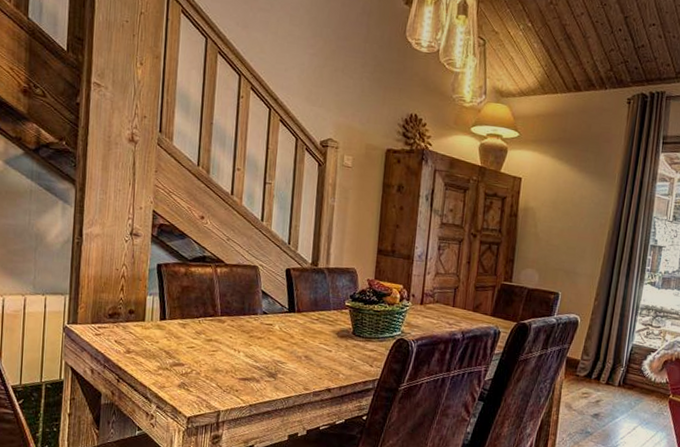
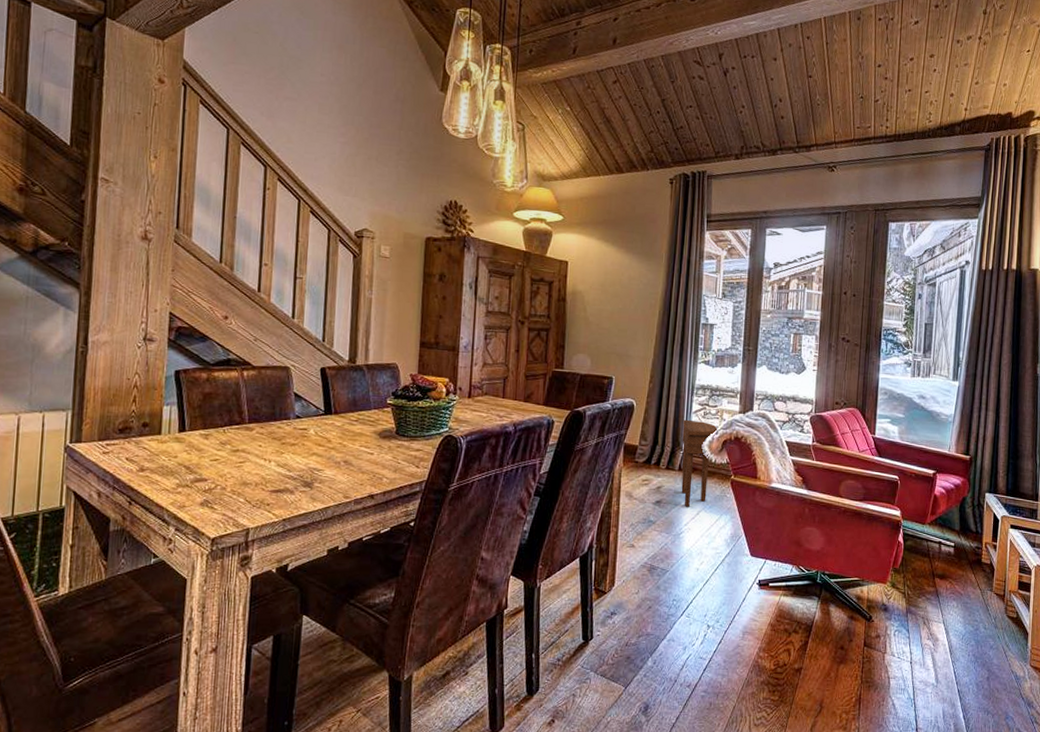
side table: none [619,338,660,422] -> present [681,419,718,507]

